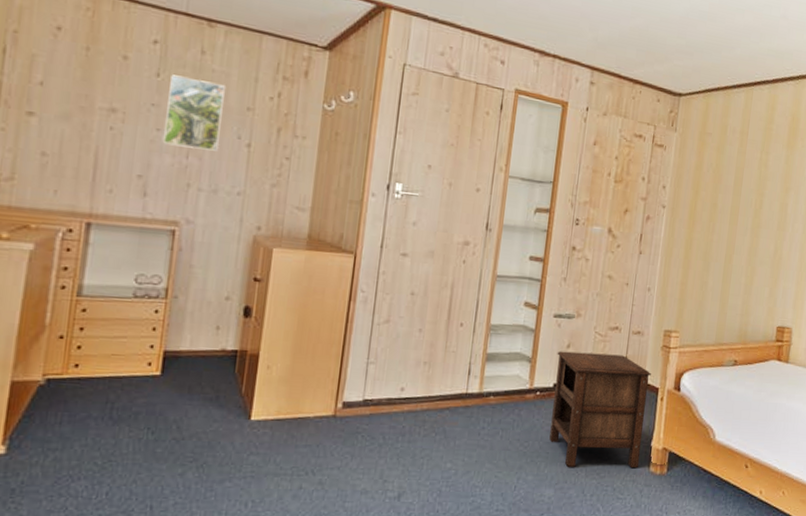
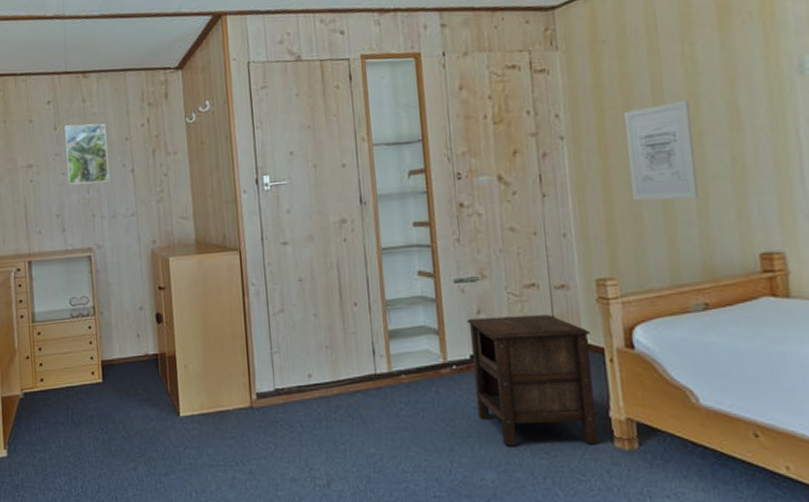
wall art: none [703,195,756,277] -> present [623,99,699,201]

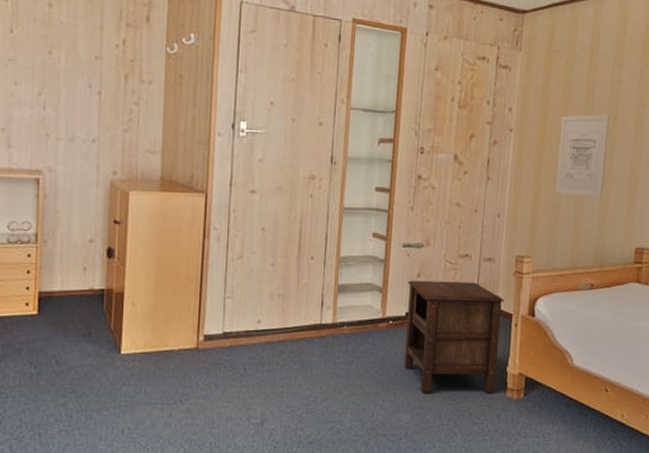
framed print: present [65,124,110,185] -> none [22,29,73,101]

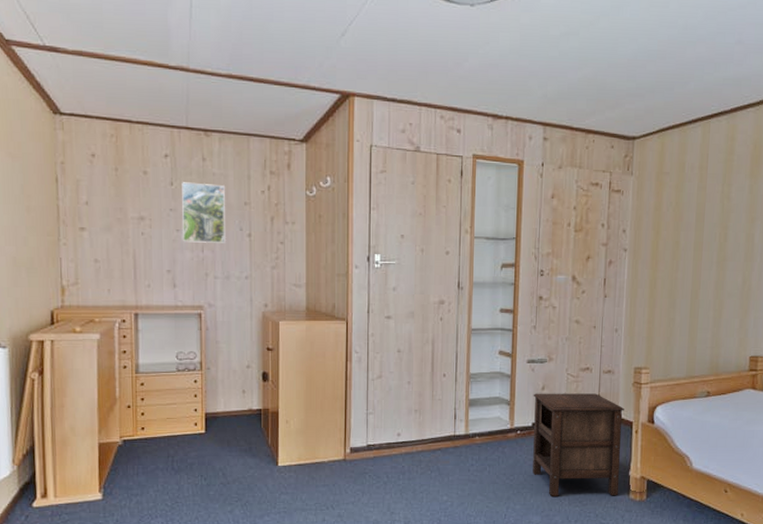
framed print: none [22,29,73,101] -> present [182,182,225,243]
wall art: present [554,113,609,198] -> none [669,230,720,310]

